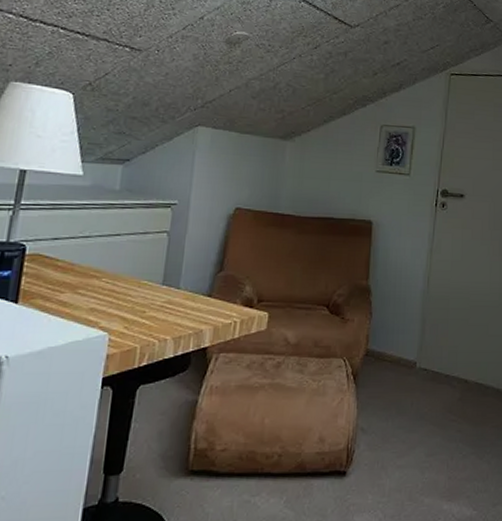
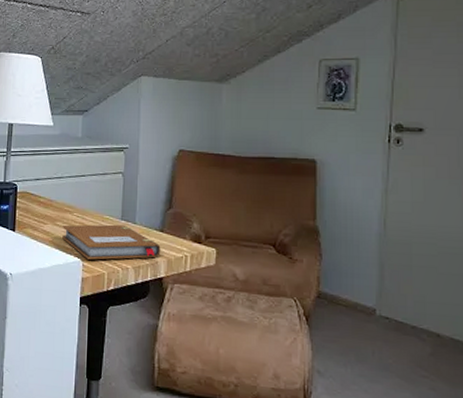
notebook: none [84,290,207,333] -> present [62,224,161,260]

